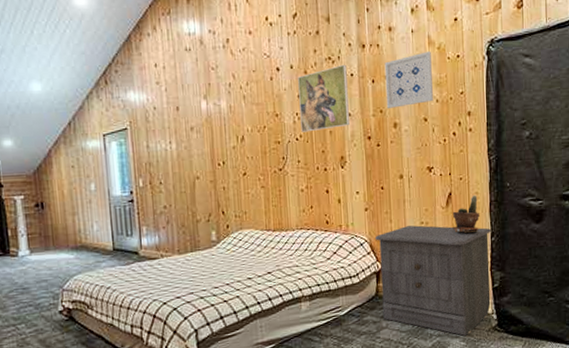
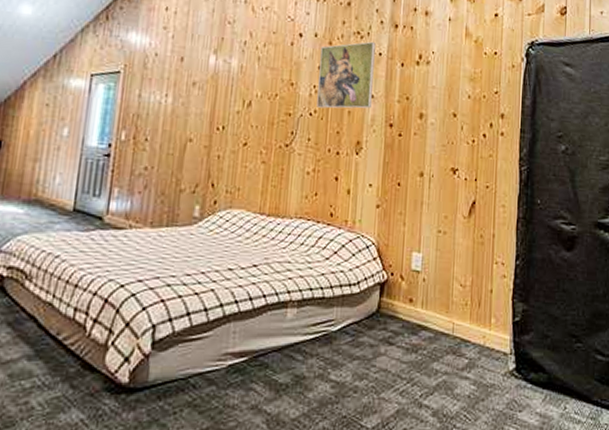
nightstand: present [375,225,492,336] -> none [382,233,517,377]
wall art: present [384,51,433,108] -> none [414,43,467,98]
potted plant: present [452,195,481,233] -> none [473,207,506,253]

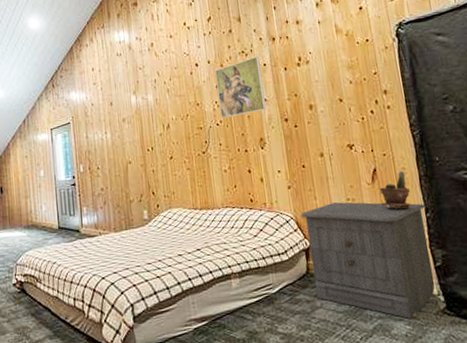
nightstand: none [382,233,517,377] -> present [301,202,435,319]
potted plant: none [473,207,506,253] -> present [379,170,411,209]

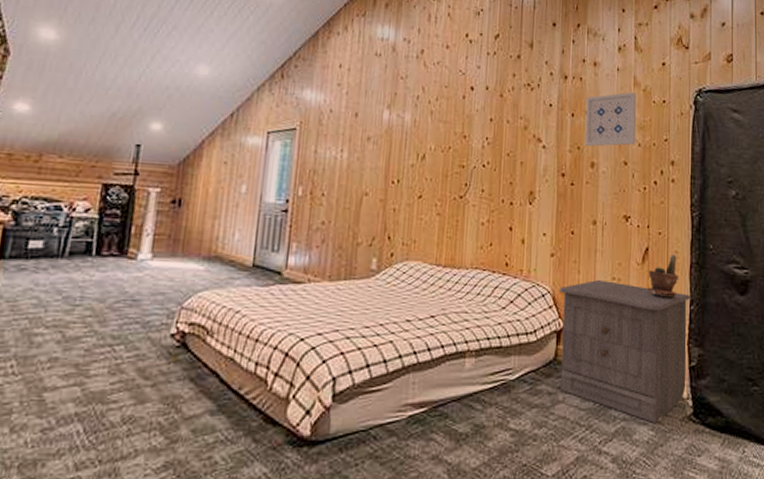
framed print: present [215,56,266,118] -> none [489,93,546,160]
wall art: none [295,38,346,92] -> present [585,92,636,147]

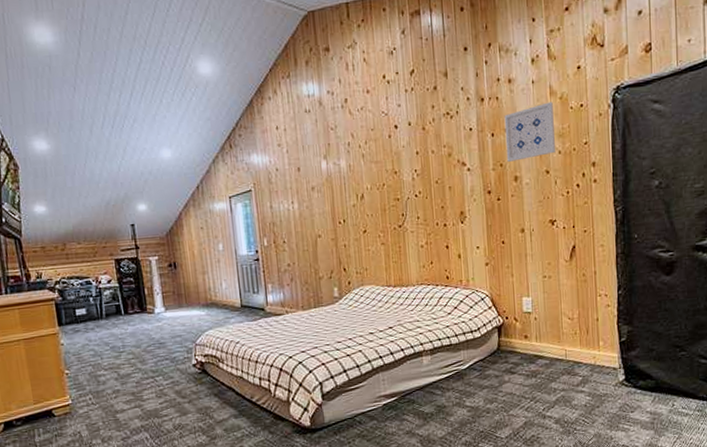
nightstand: present [560,280,691,423] -> none [497,279,618,390]
potted plant: present [648,253,679,298] -> none [576,247,606,287]

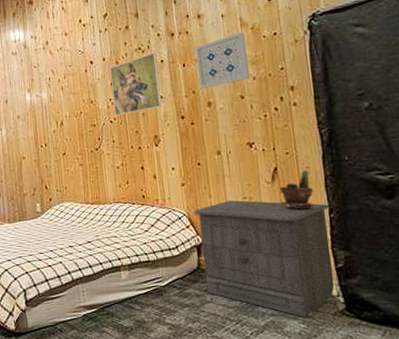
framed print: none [416,119,469,189] -> present [110,52,162,116]
nightstand: none [497,279,618,390] -> present [194,200,335,317]
potted plant: none [576,247,606,287] -> present [279,169,314,209]

